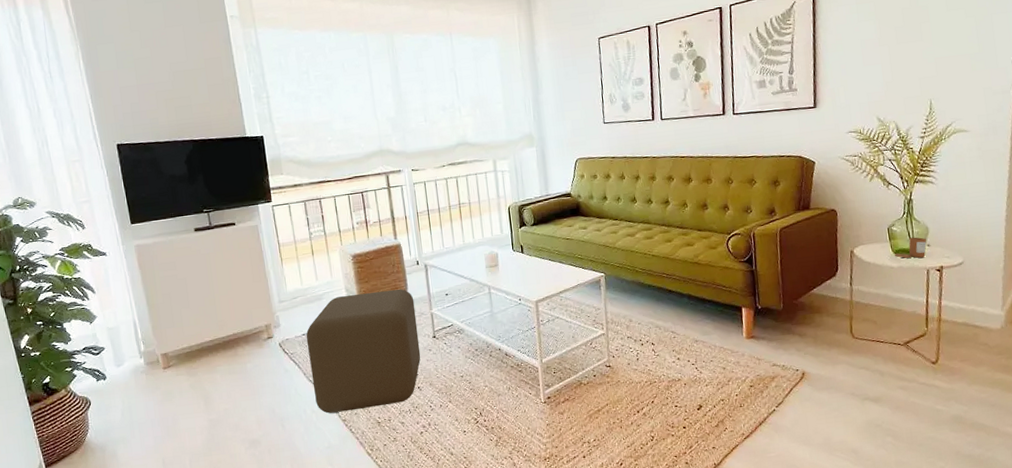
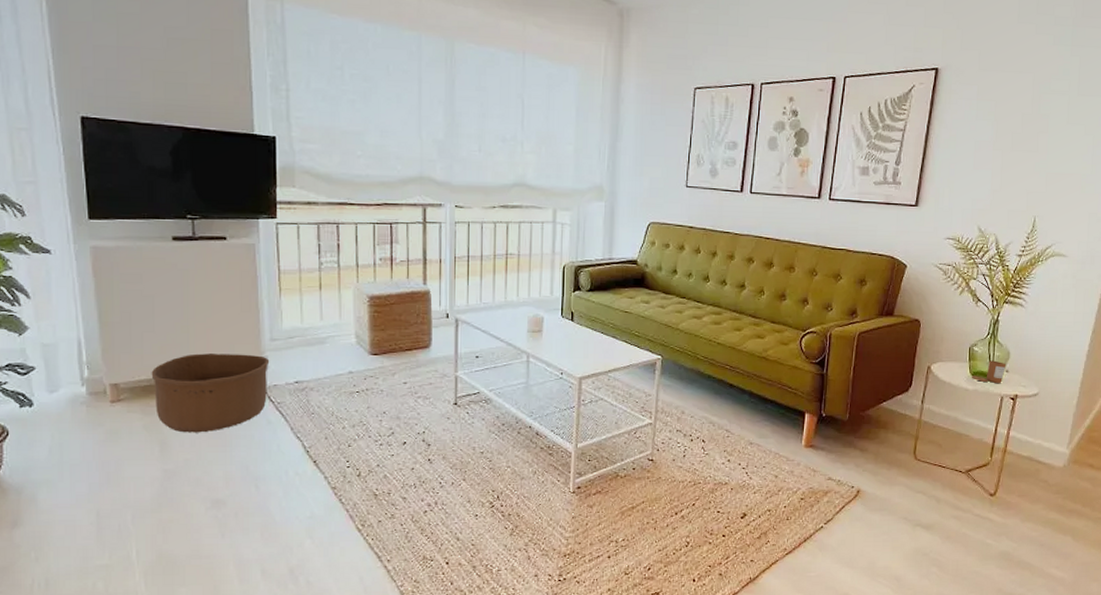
basket: none [191,316,282,387] -> present [151,353,270,433]
cube: present [306,288,421,414] -> none [299,342,437,478]

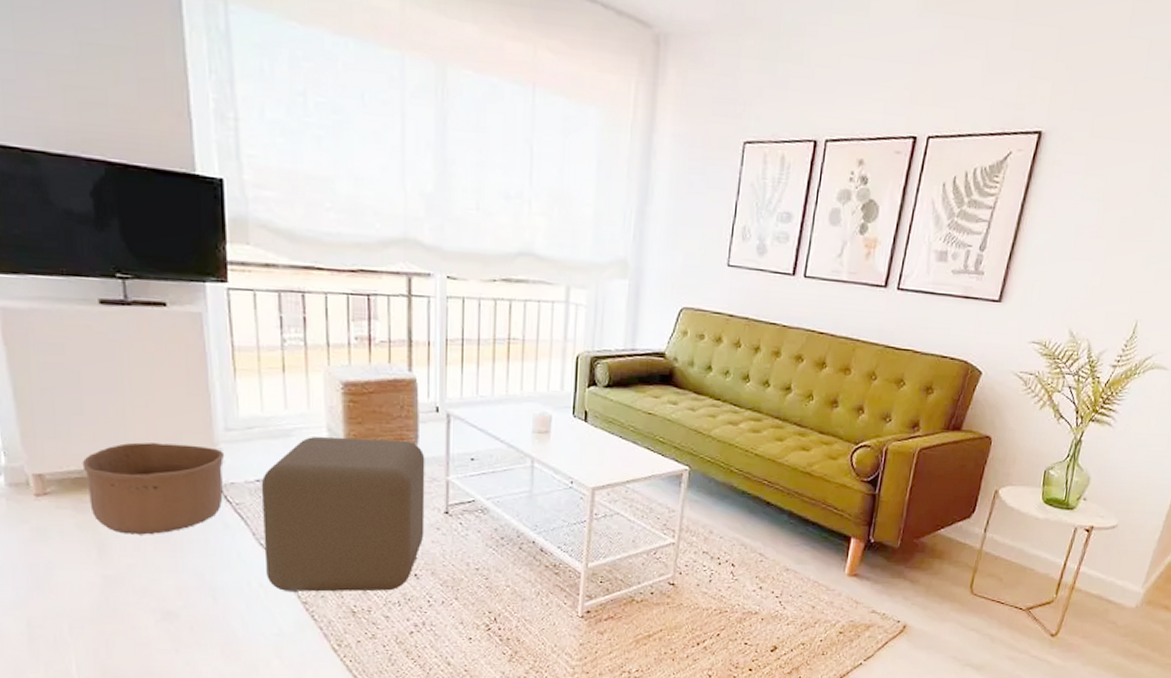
cube: none [299,342,437,478] -> present [261,437,425,592]
candle: present [971,360,1006,384] -> none [1043,486,1084,513]

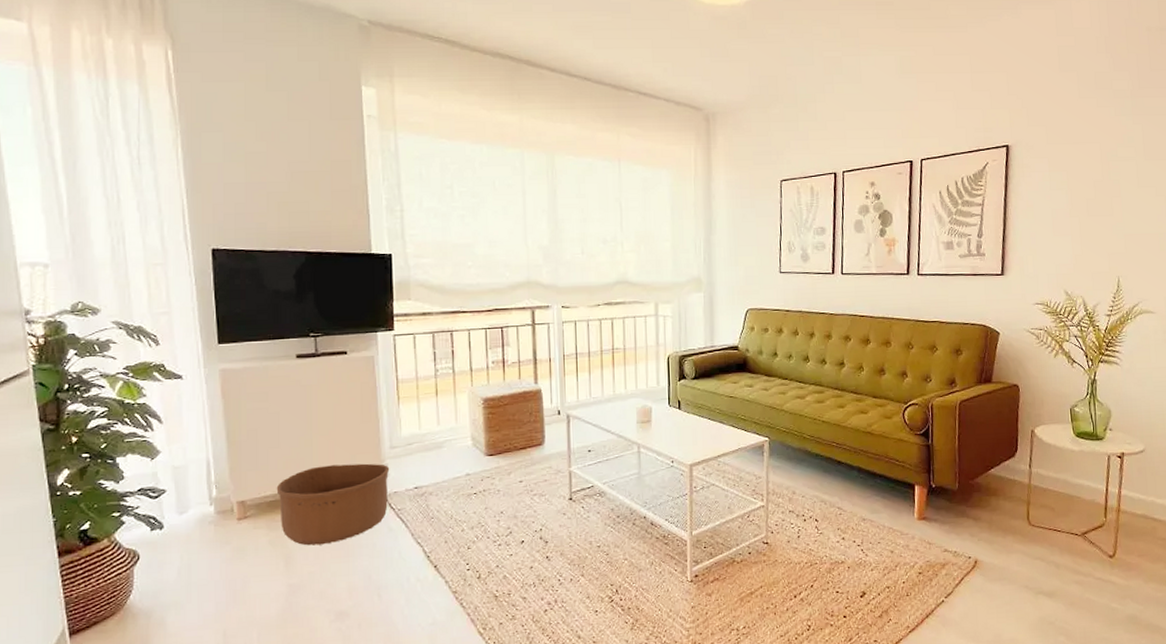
cube: present [261,437,425,592] -> none [418,441,553,583]

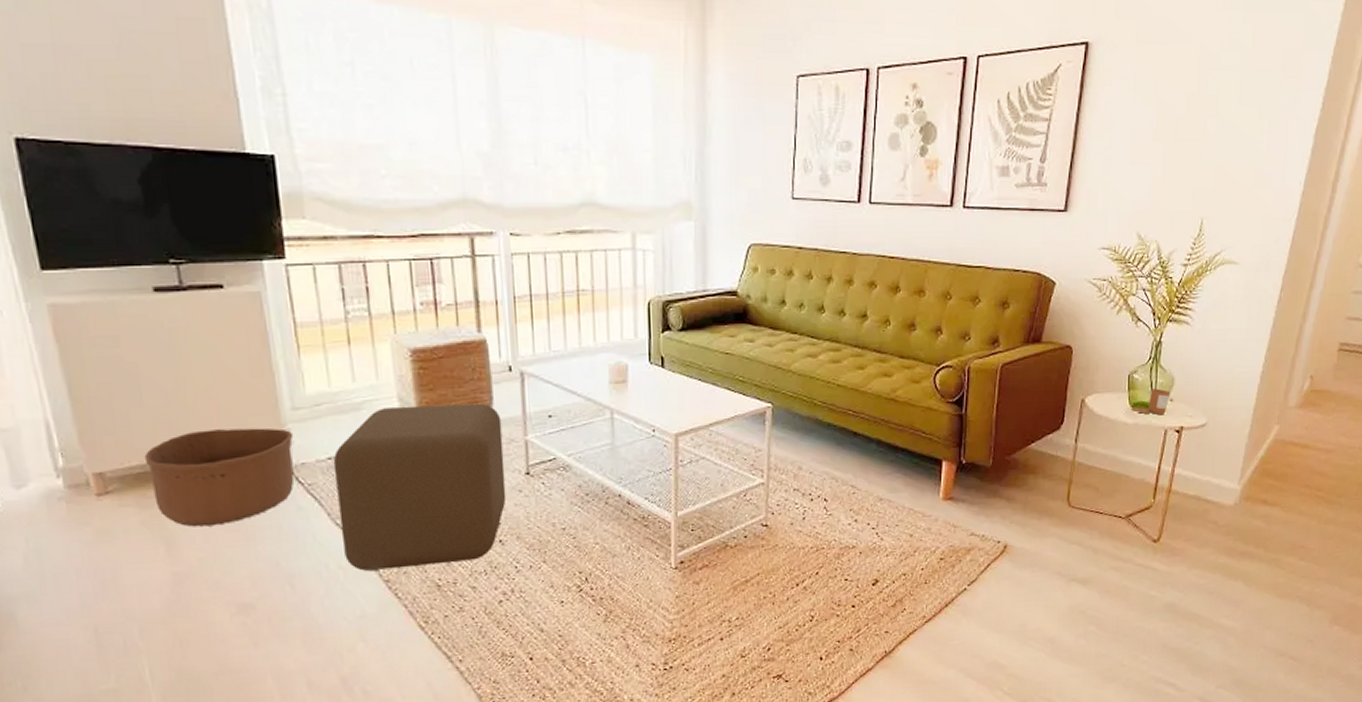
cube: none [418,441,553,583] -> present [333,403,507,571]
candle: none [1075,420,1109,443] -> present [1131,388,1170,416]

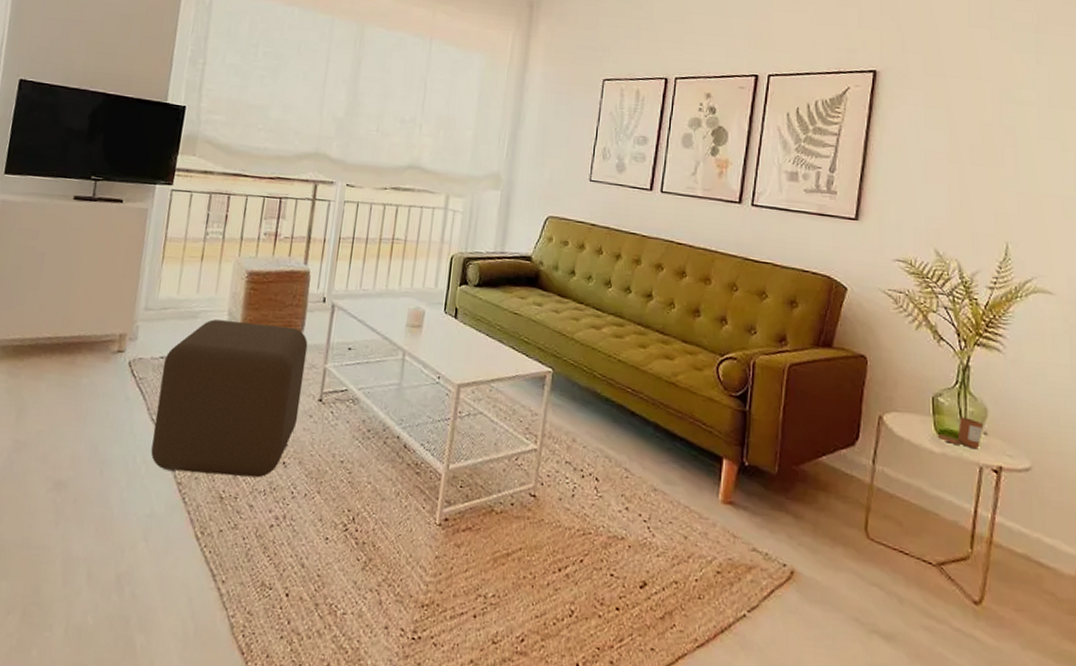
basket: present [144,428,295,527] -> none [21,316,140,404]

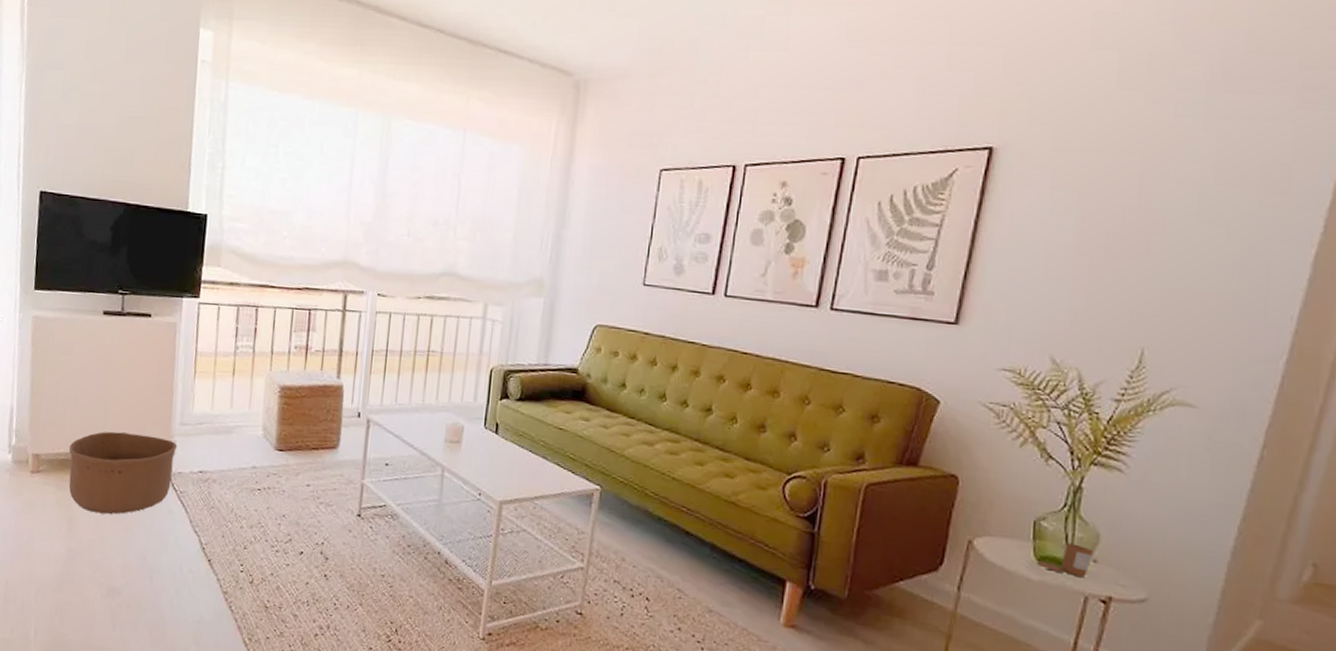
basket: none [21,316,140,404] -> present [68,431,178,515]
cube: present [151,319,308,478] -> none [196,434,345,590]

